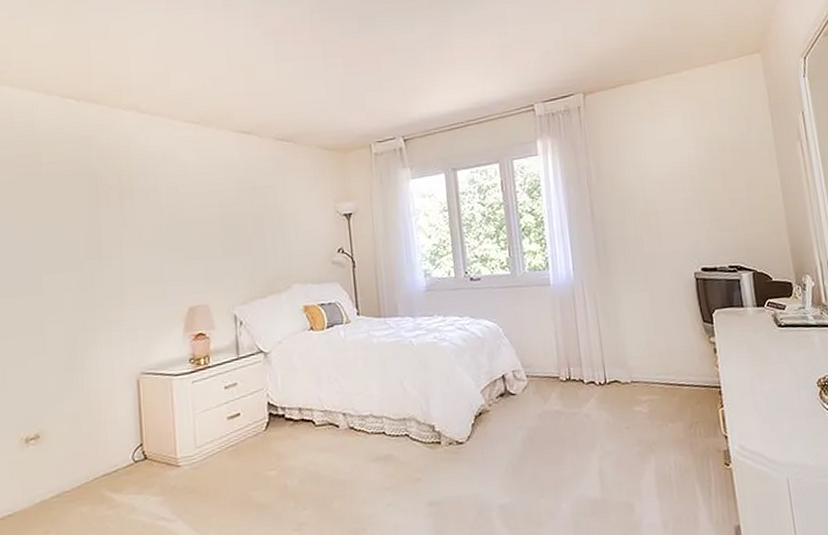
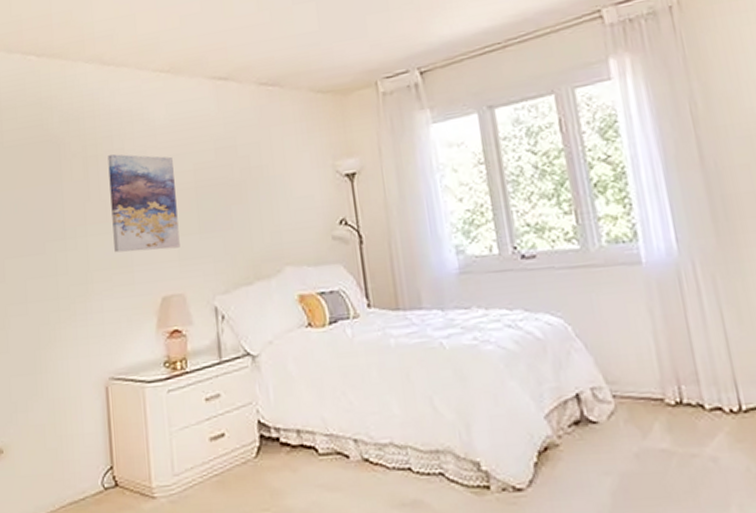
wall art: none [142,188,206,271] -> present [107,154,180,253]

